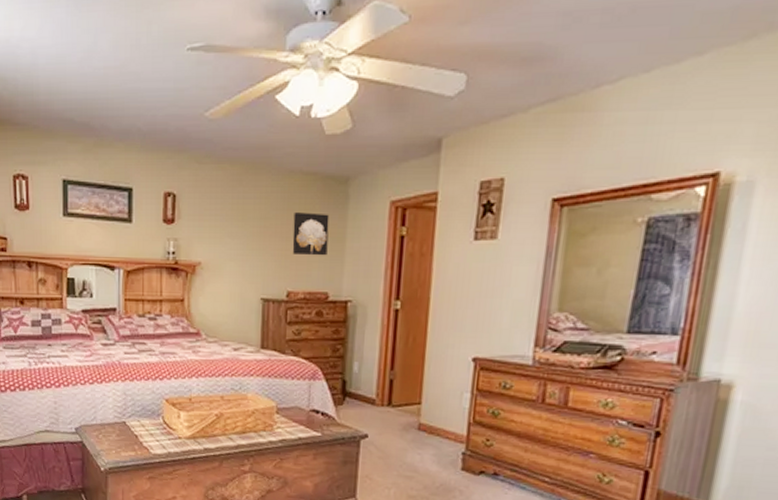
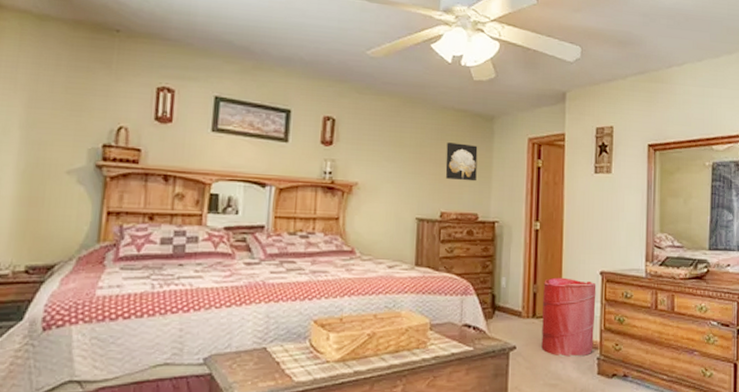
laundry hamper: none [396,363,467,450] -> present [541,277,596,357]

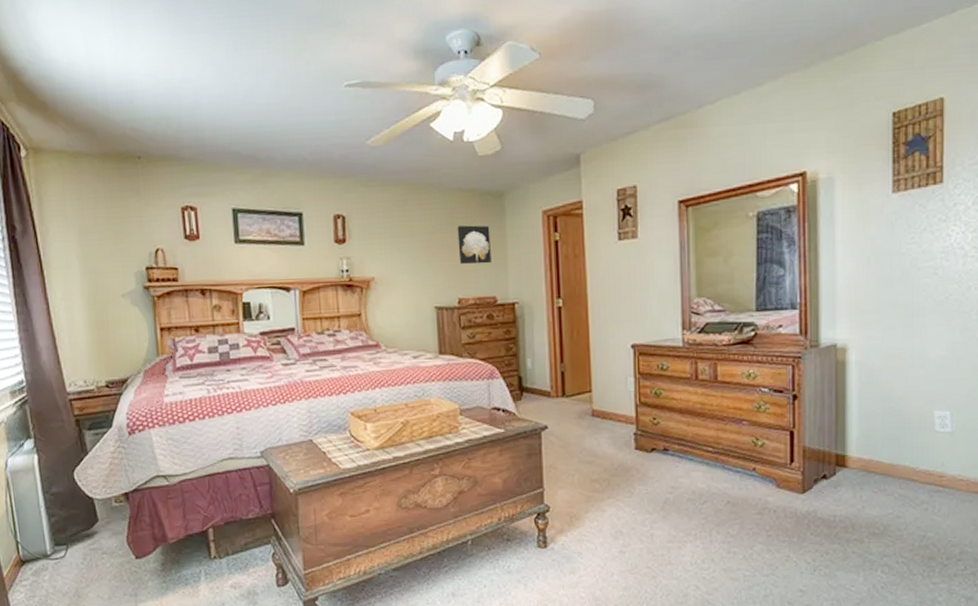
laundry hamper: present [541,277,596,357] -> none [571,354,629,434]

